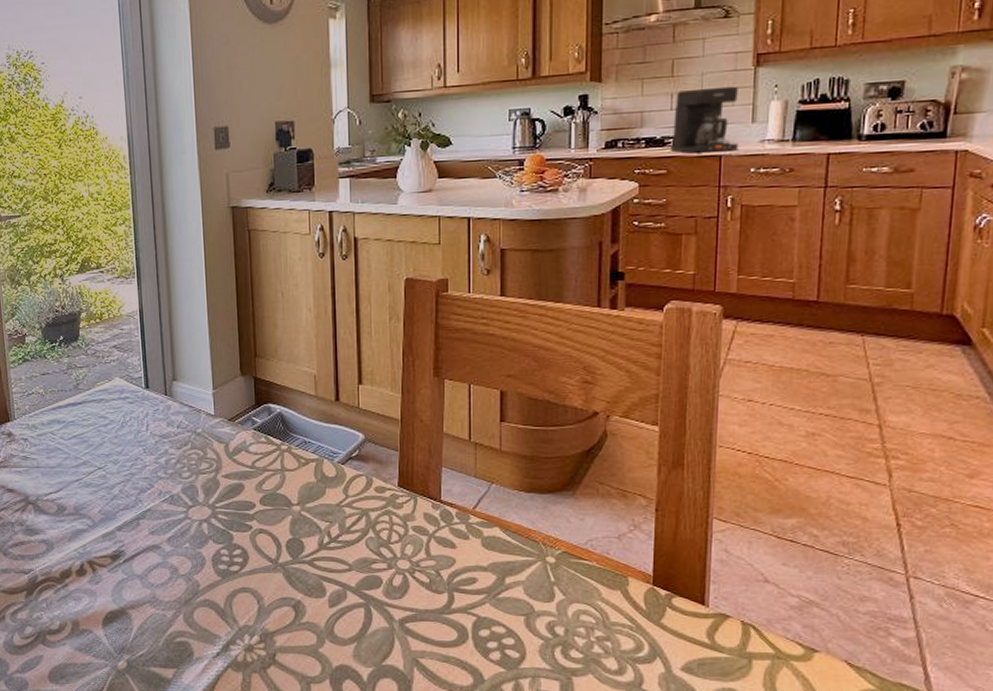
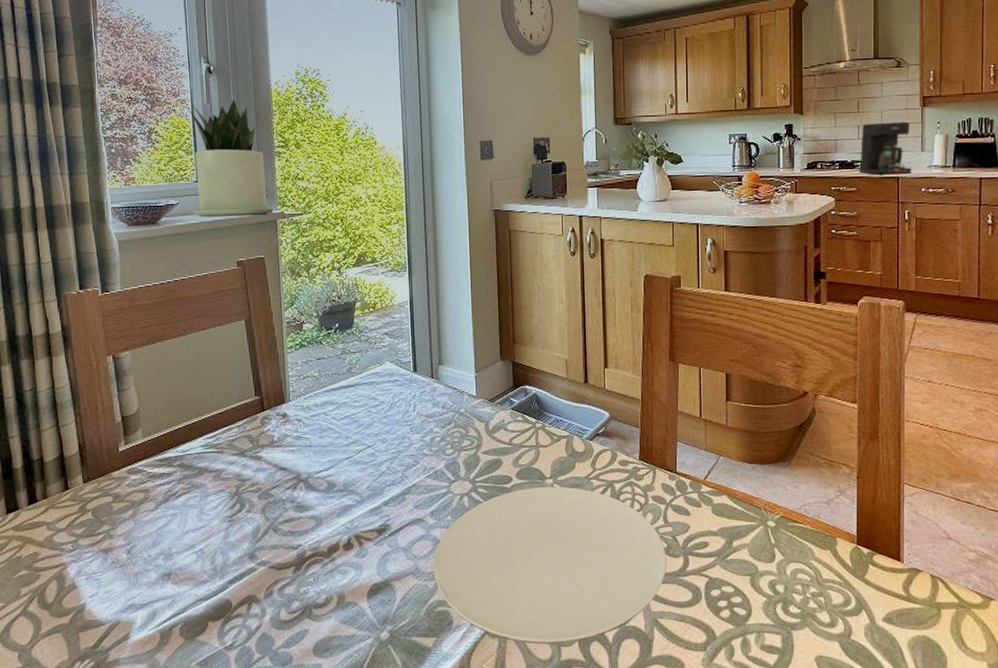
plate: none [172,514,428,681] -> present [434,486,666,645]

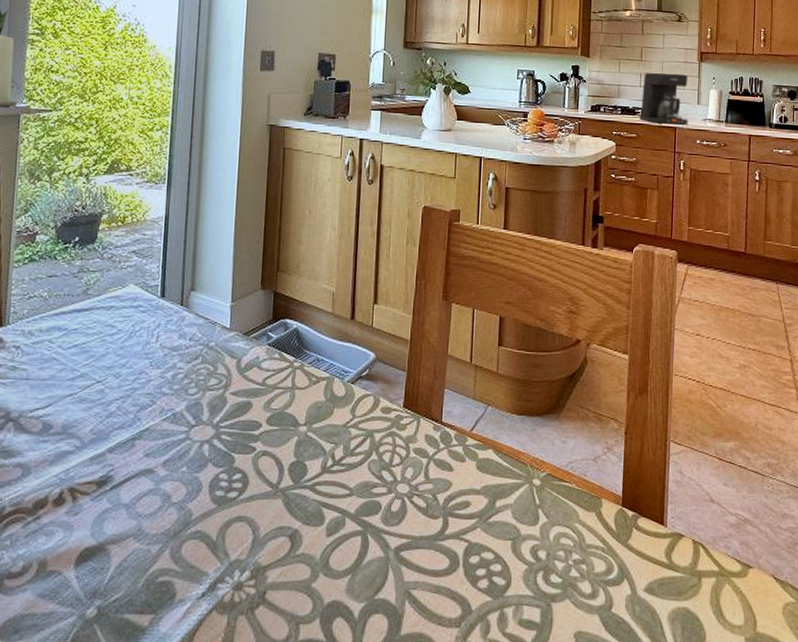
plate: present [434,486,666,645] -> none [159,434,425,622]

